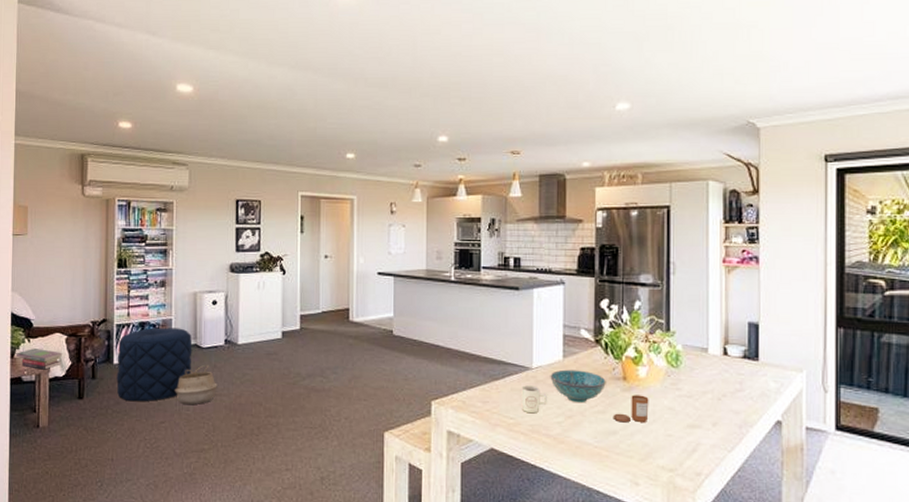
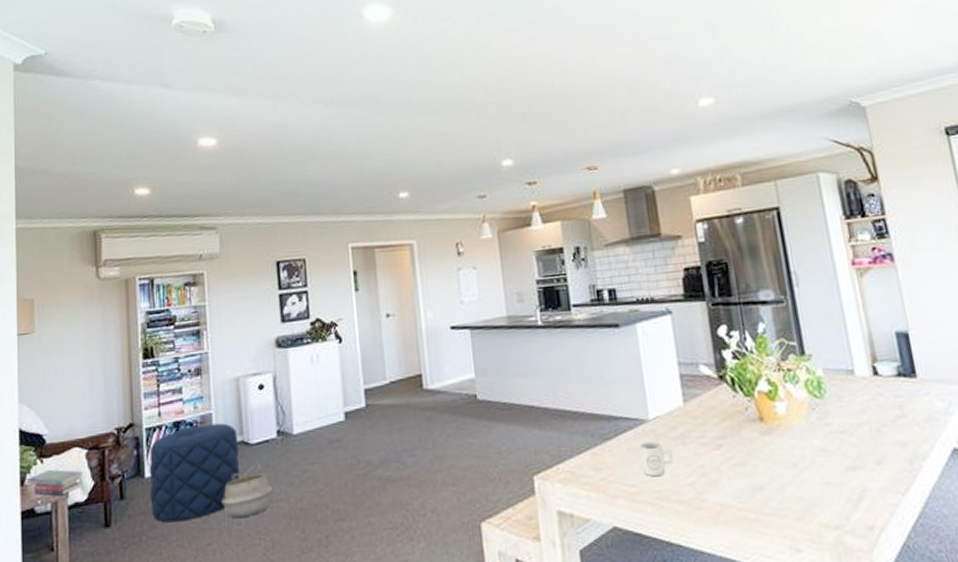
bowl: present [550,369,606,403] -> none [671,415,740,457]
candle: present [613,395,649,423] -> none [754,437,797,475]

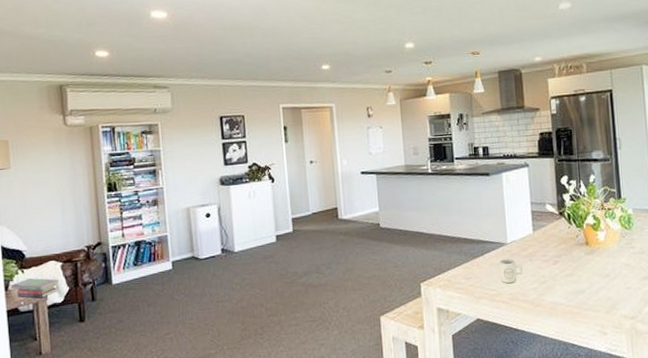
pouf: present [149,423,241,523] -> none [115,243,192,318]
woven basket: present [221,464,273,518] -> none [177,274,218,314]

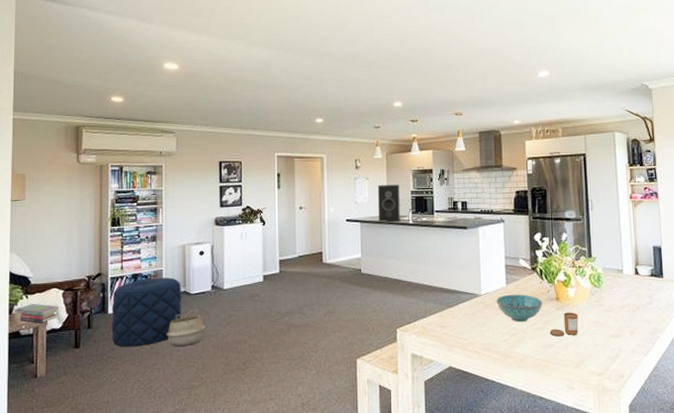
pouf: none [115,243,192,318] -> present [111,277,182,347]
woven basket: none [177,274,218,314] -> present [166,309,206,346]
speaker: none [392,132,419,173] -> present [377,185,400,222]
mug: present [499,259,524,284] -> none [473,310,496,334]
bowl: none [523,240,572,270] -> present [496,294,543,323]
candle: none [580,256,610,282] -> present [549,312,579,337]

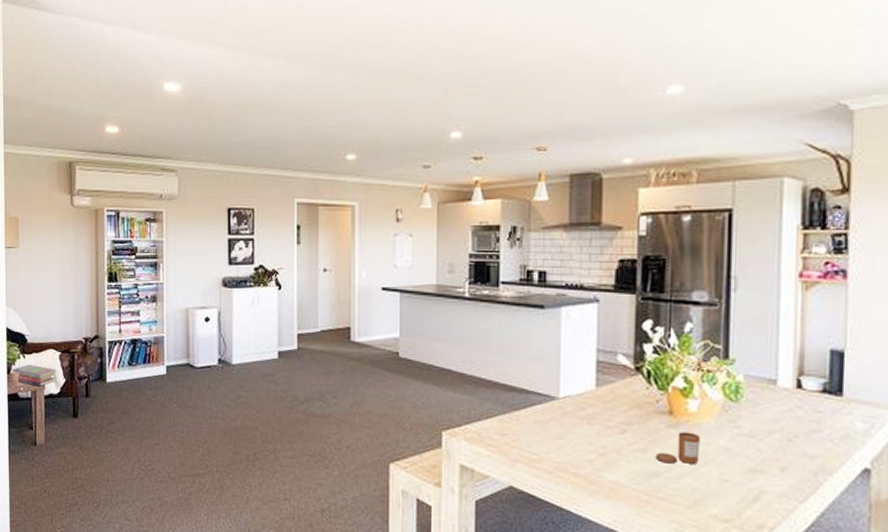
pouf: present [111,277,182,347] -> none [110,345,185,422]
woven basket: present [166,309,206,346] -> none [168,385,211,427]
speaker: present [377,185,400,222] -> none [423,244,453,294]
bowl: present [496,294,543,323] -> none [580,400,648,440]

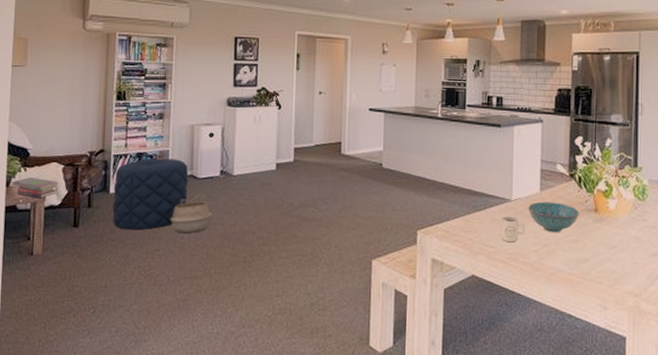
pouf: none [110,345,185,422] -> present [112,158,189,230]
woven basket: none [168,385,211,427] -> present [170,194,212,233]
mug: none [545,417,578,450] -> present [501,216,526,243]
bowl: none [580,400,648,440] -> present [528,201,579,233]
candle: present [655,432,700,464] -> none [584,225,618,251]

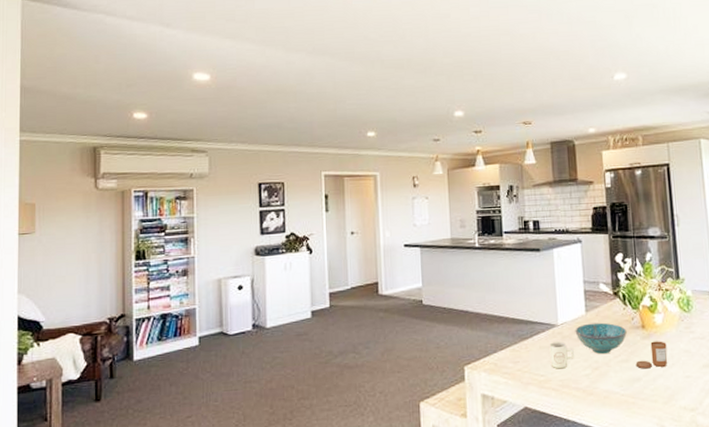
books: present [11,177,59,199] -> none [23,352,77,374]
pouf: present [112,158,189,230] -> none [137,316,219,398]
woven basket: present [170,194,212,233] -> none [201,351,246,395]
candle: none [584,225,618,251] -> present [635,341,668,369]

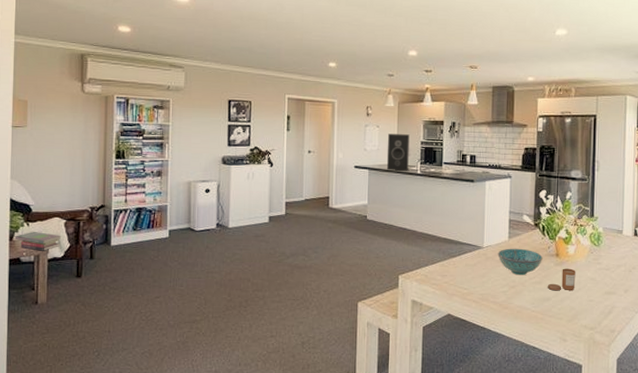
books: none [23,352,77,374] -> present [15,232,62,251]
speaker: none [438,204,465,246] -> present [386,134,410,171]
mug: present [549,342,575,369] -> none [474,261,496,285]

